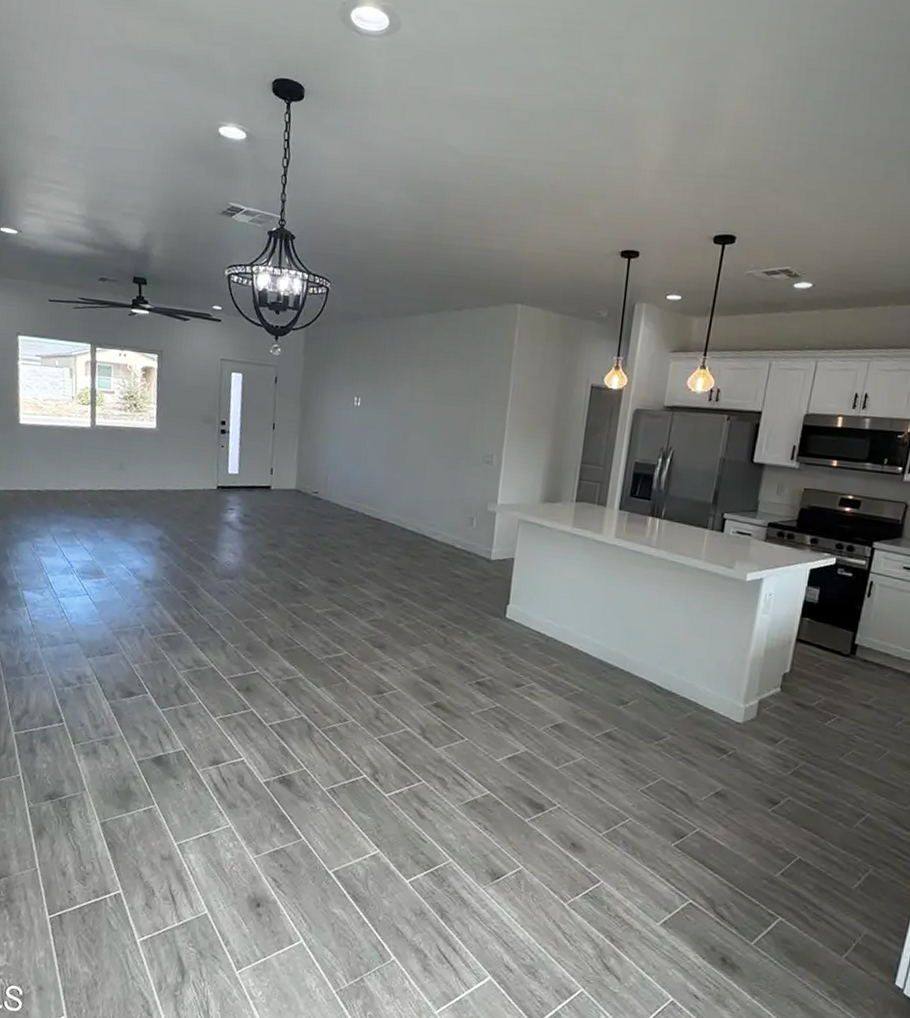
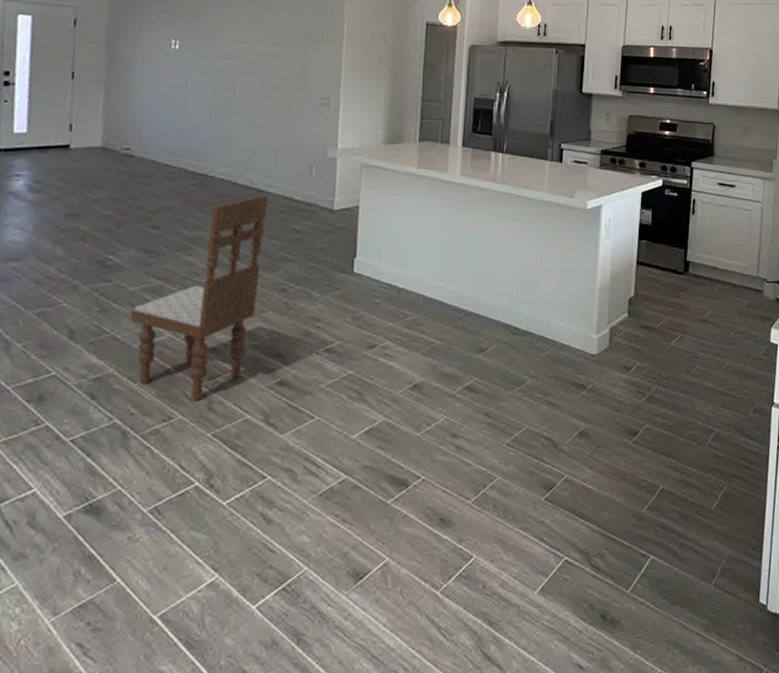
dining chair: none [315,541,433,710] -> present [129,195,269,401]

